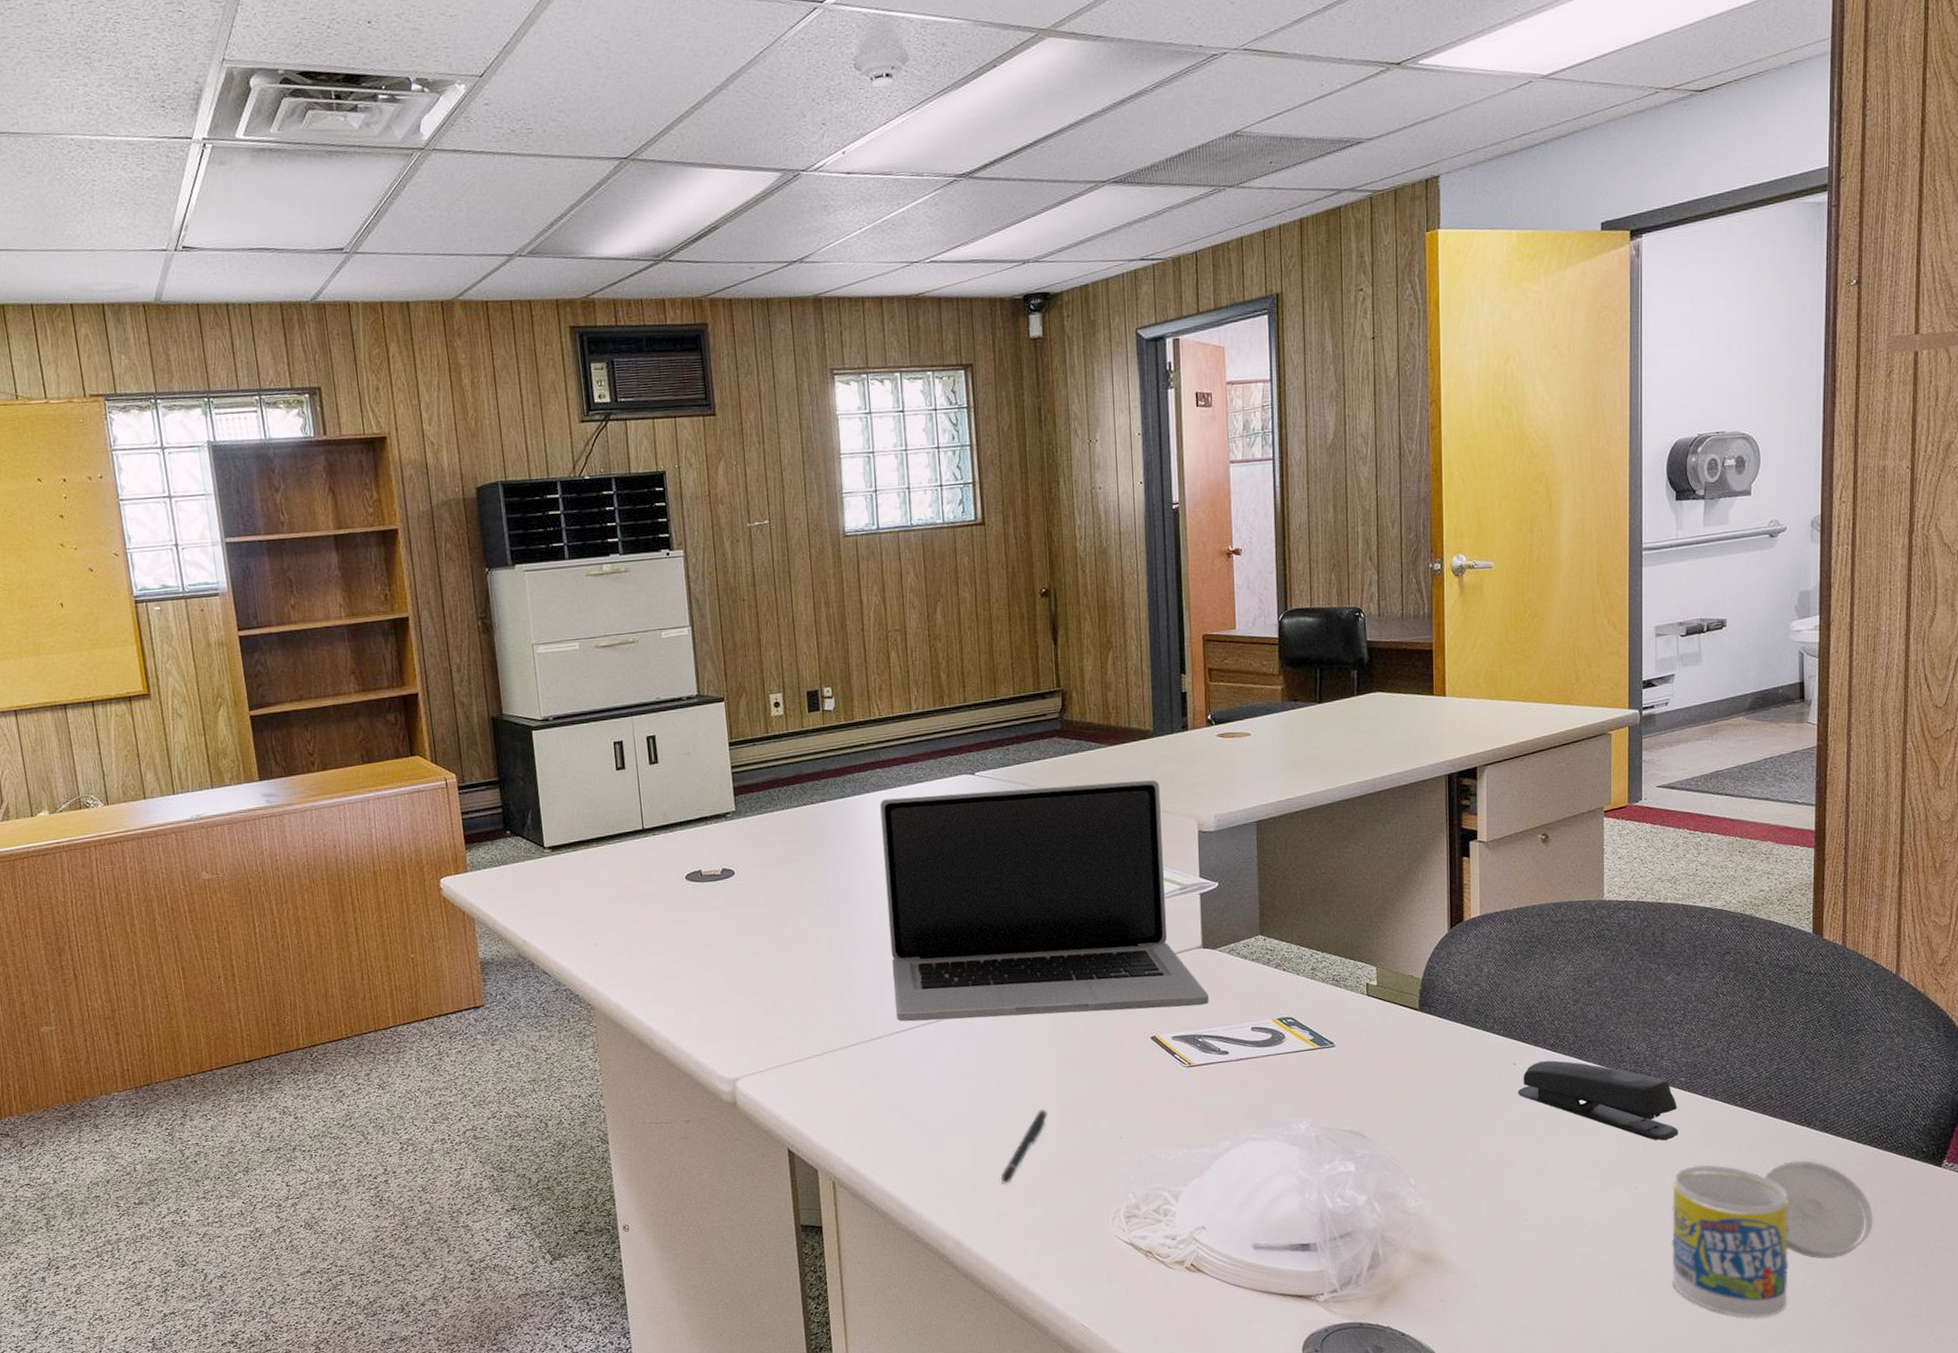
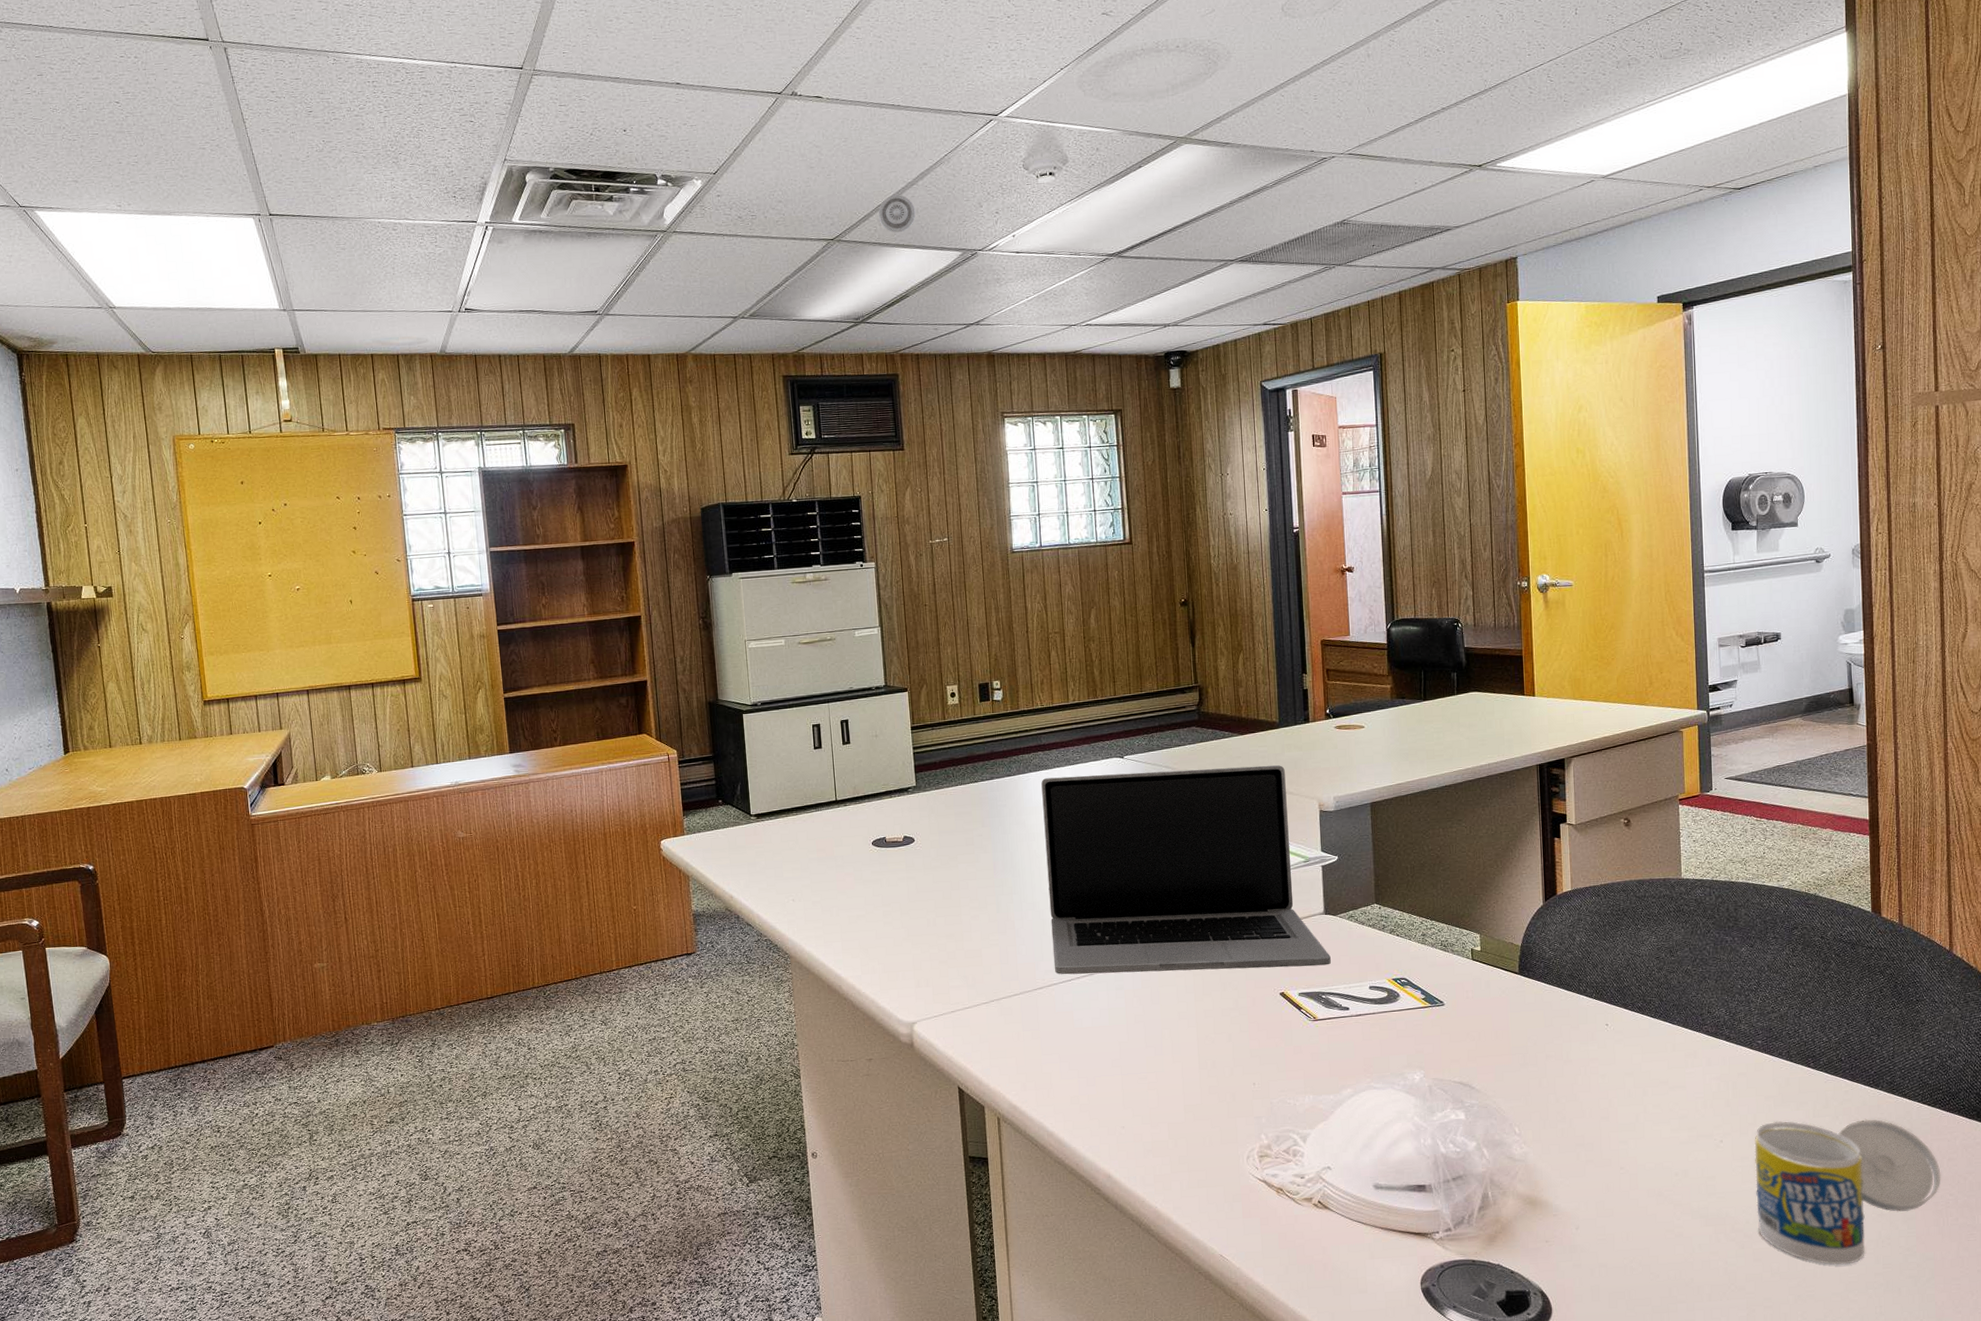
smoke detector: none [680,101,726,150] -> present [878,194,916,233]
pen: present [1001,1109,1048,1184] -> none [1147,1056,1189,1123]
stapler: present [1517,1060,1678,1141] -> none [1610,1022,1758,1098]

